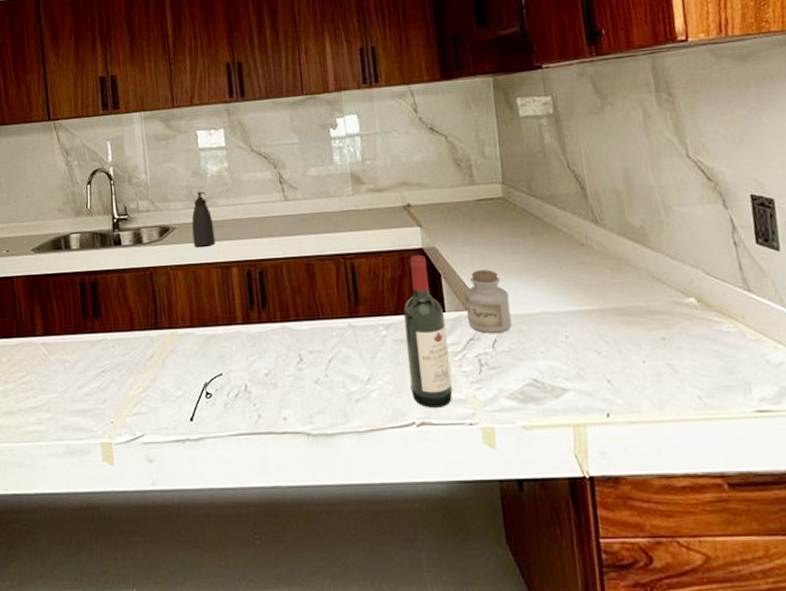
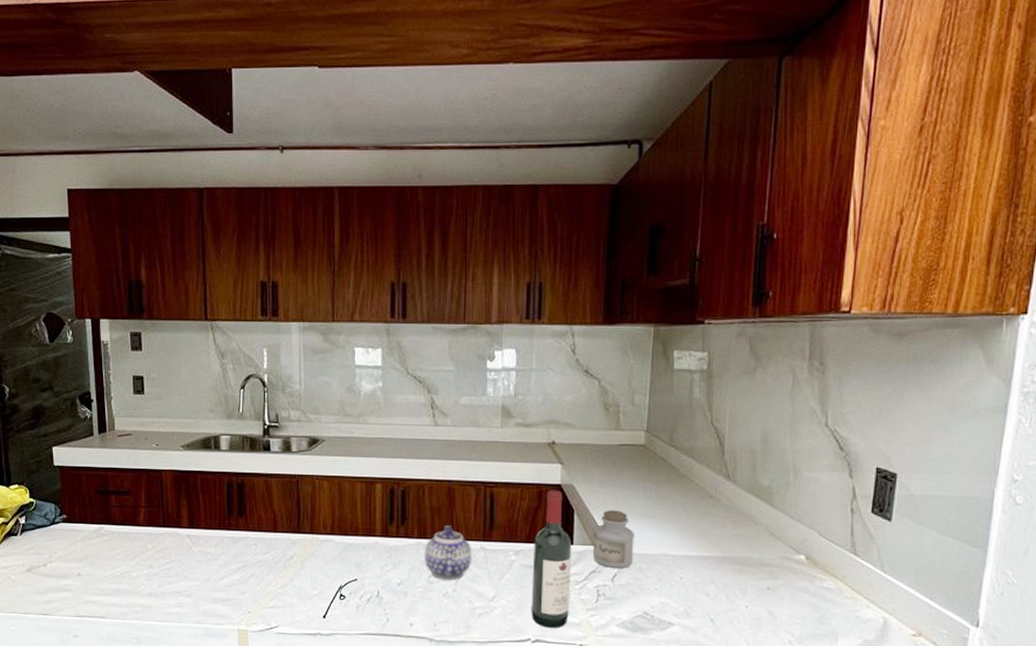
soap dispenser: present [191,191,215,247] -> none [341,407,363,461]
teapot: none [289,305,341,364] -> present [424,525,473,579]

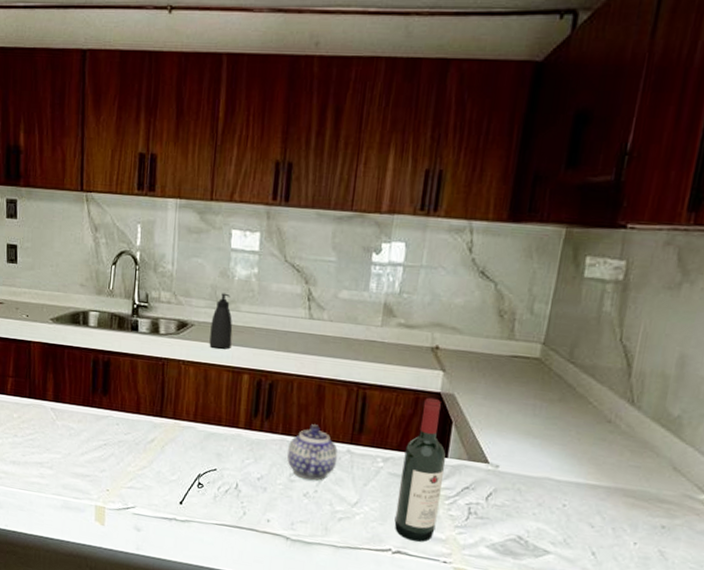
soap dispenser: none [341,407,363,461] -> present [209,293,233,349]
jar: present [592,510,635,568] -> none [467,425,517,488]

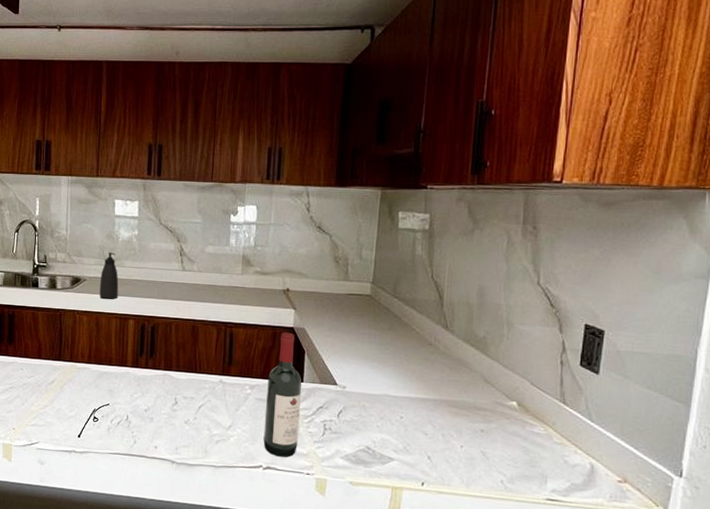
teapot: present [286,424,338,480] -> none [169,360,212,409]

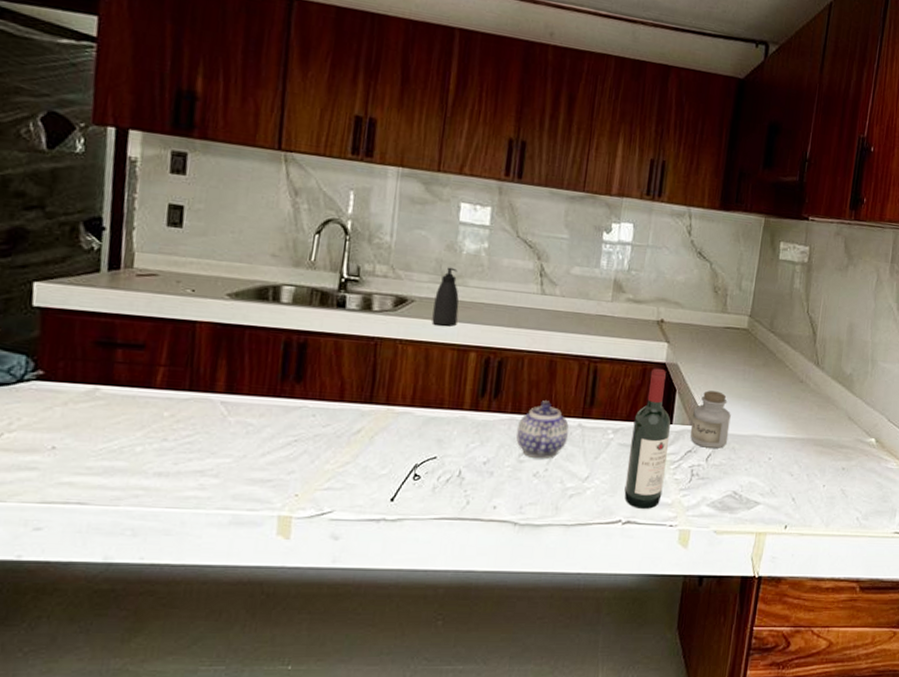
teapot: none [169,360,212,409] -> present [516,400,570,458]
jar: none [320,352,359,406] -> present [690,390,731,448]

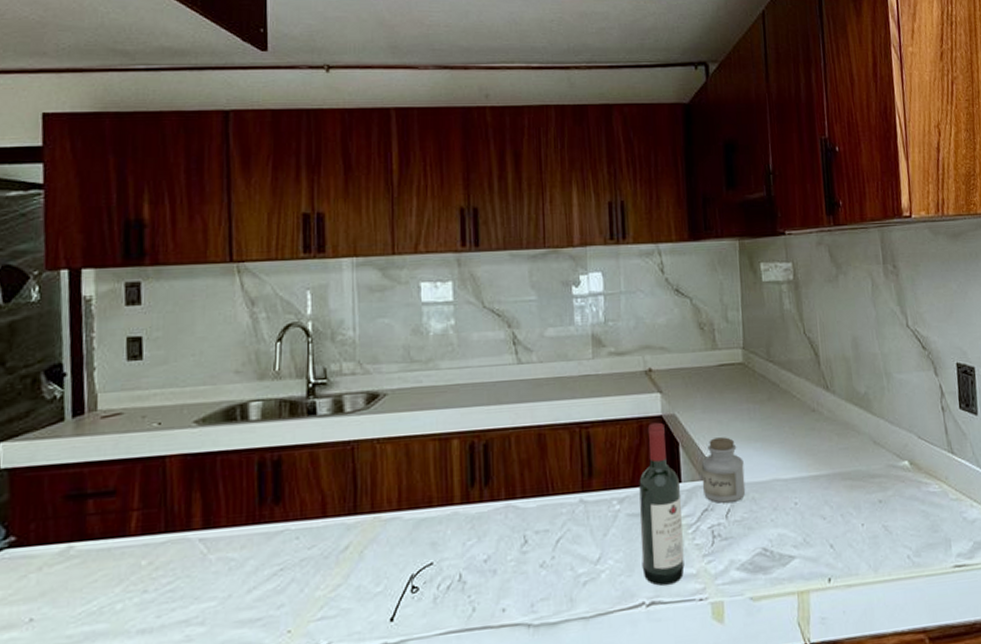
soap dispenser: present [432,267,459,326] -> none [407,352,434,417]
teapot: present [516,400,570,458] -> none [514,479,571,546]

